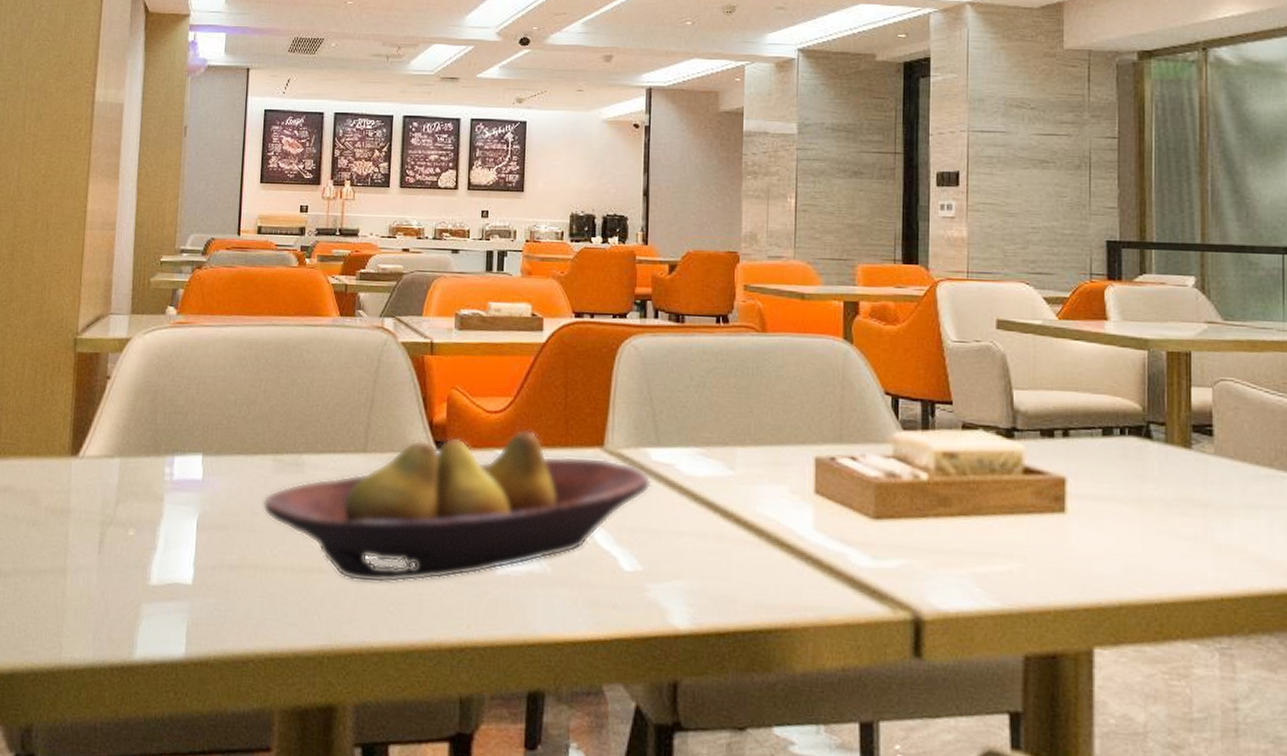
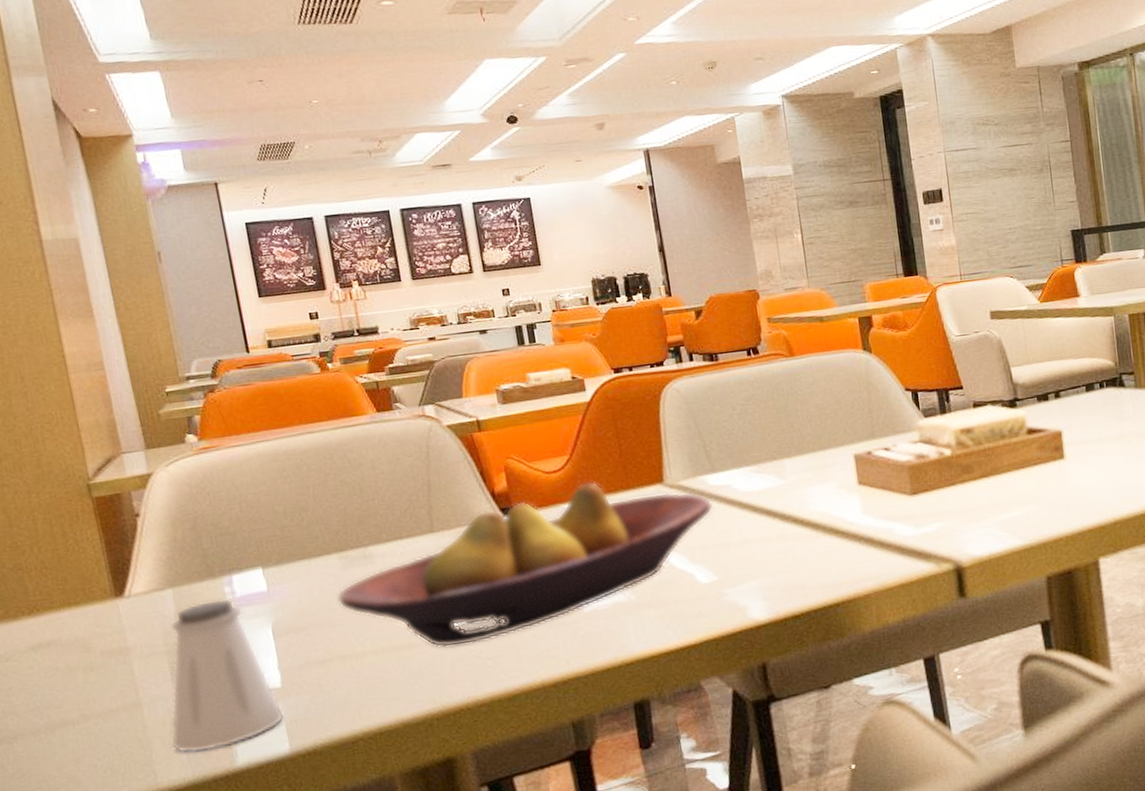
saltshaker: none [82,477,189,636] -> present [170,598,285,753]

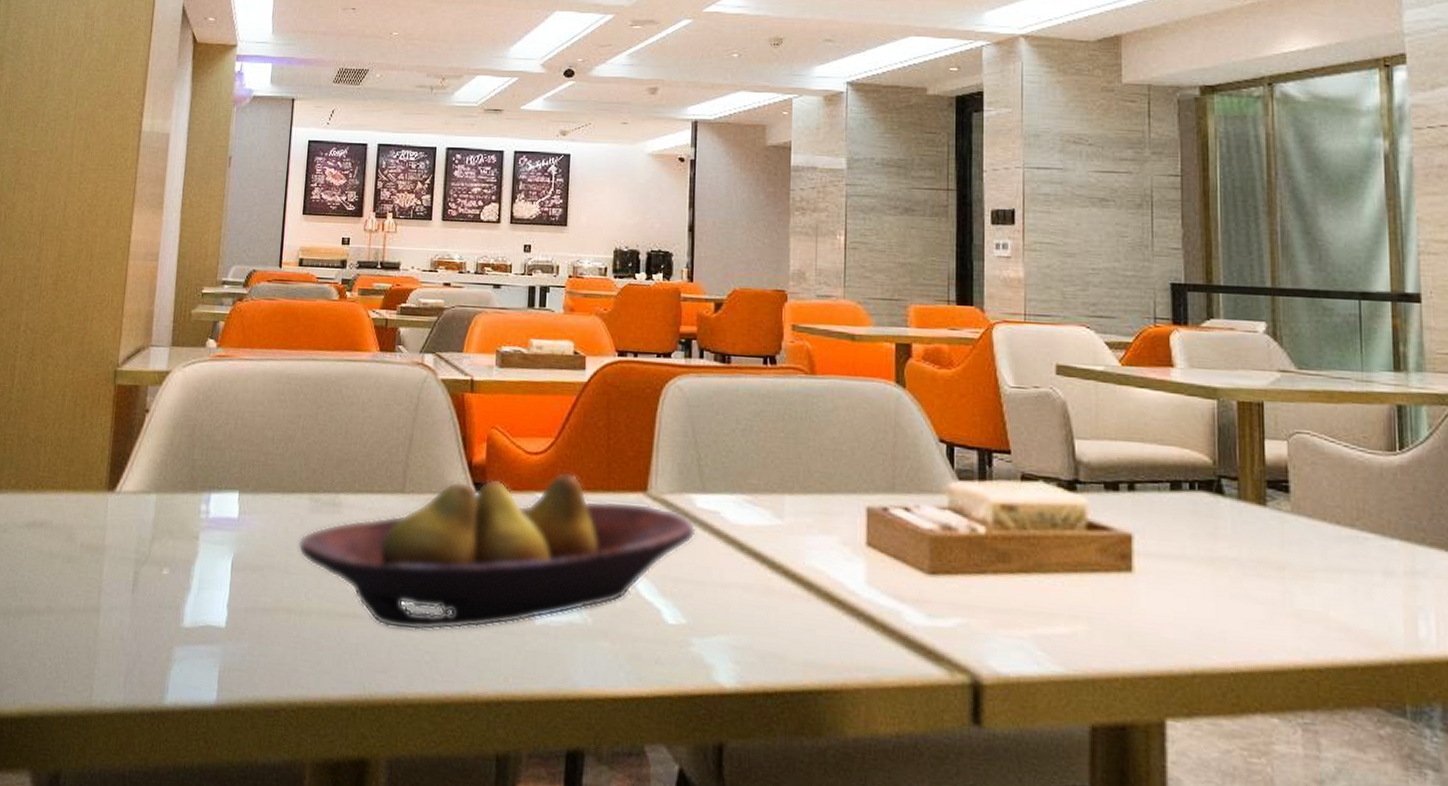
saltshaker: present [170,598,285,753] -> none [114,514,221,680]

